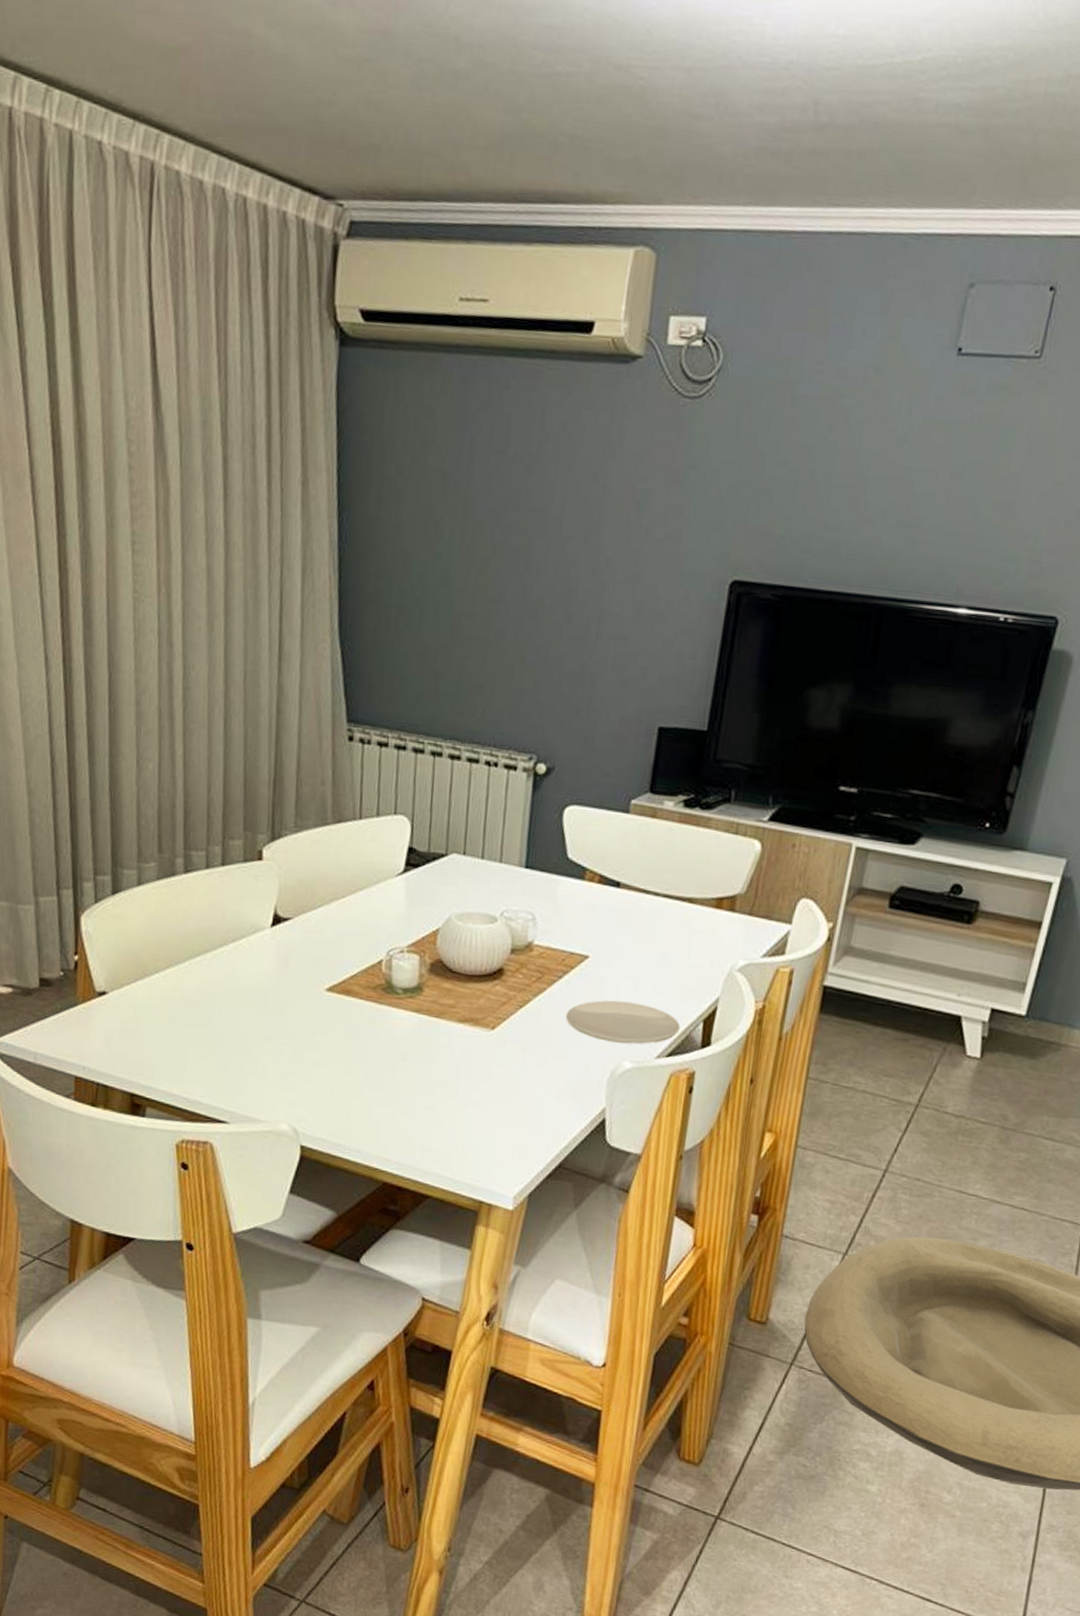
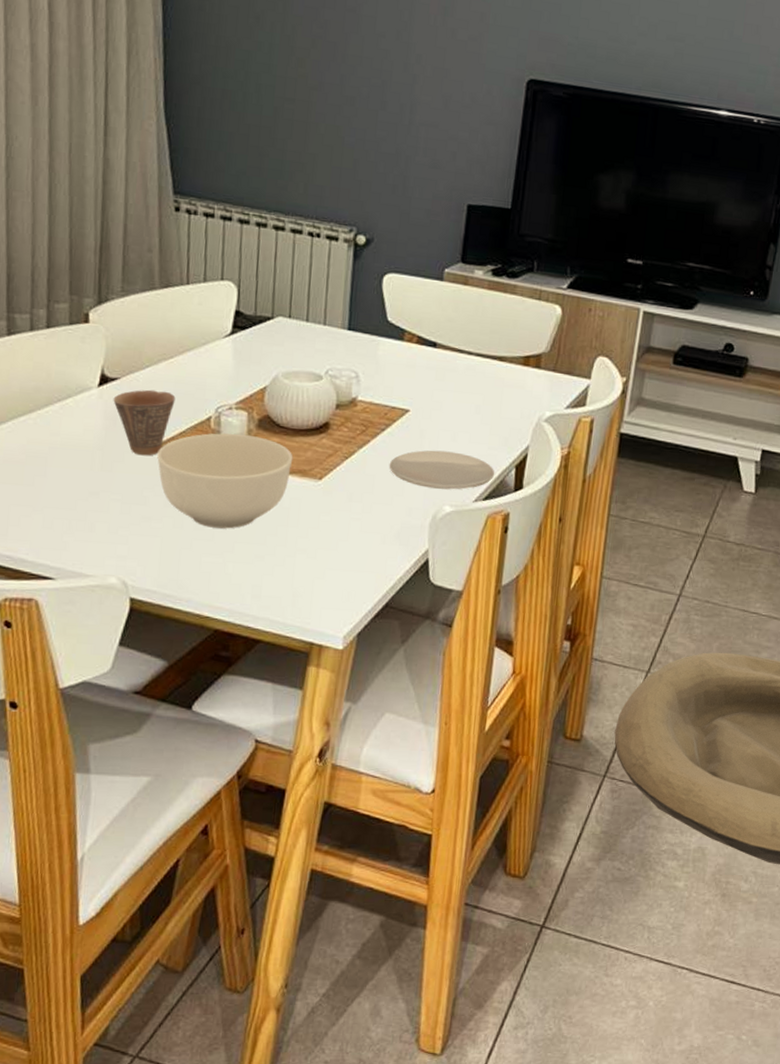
cup: none [285,930,347,1000] -> present [113,389,176,456]
bowl: none [328,977,466,1078] -> present [157,433,294,529]

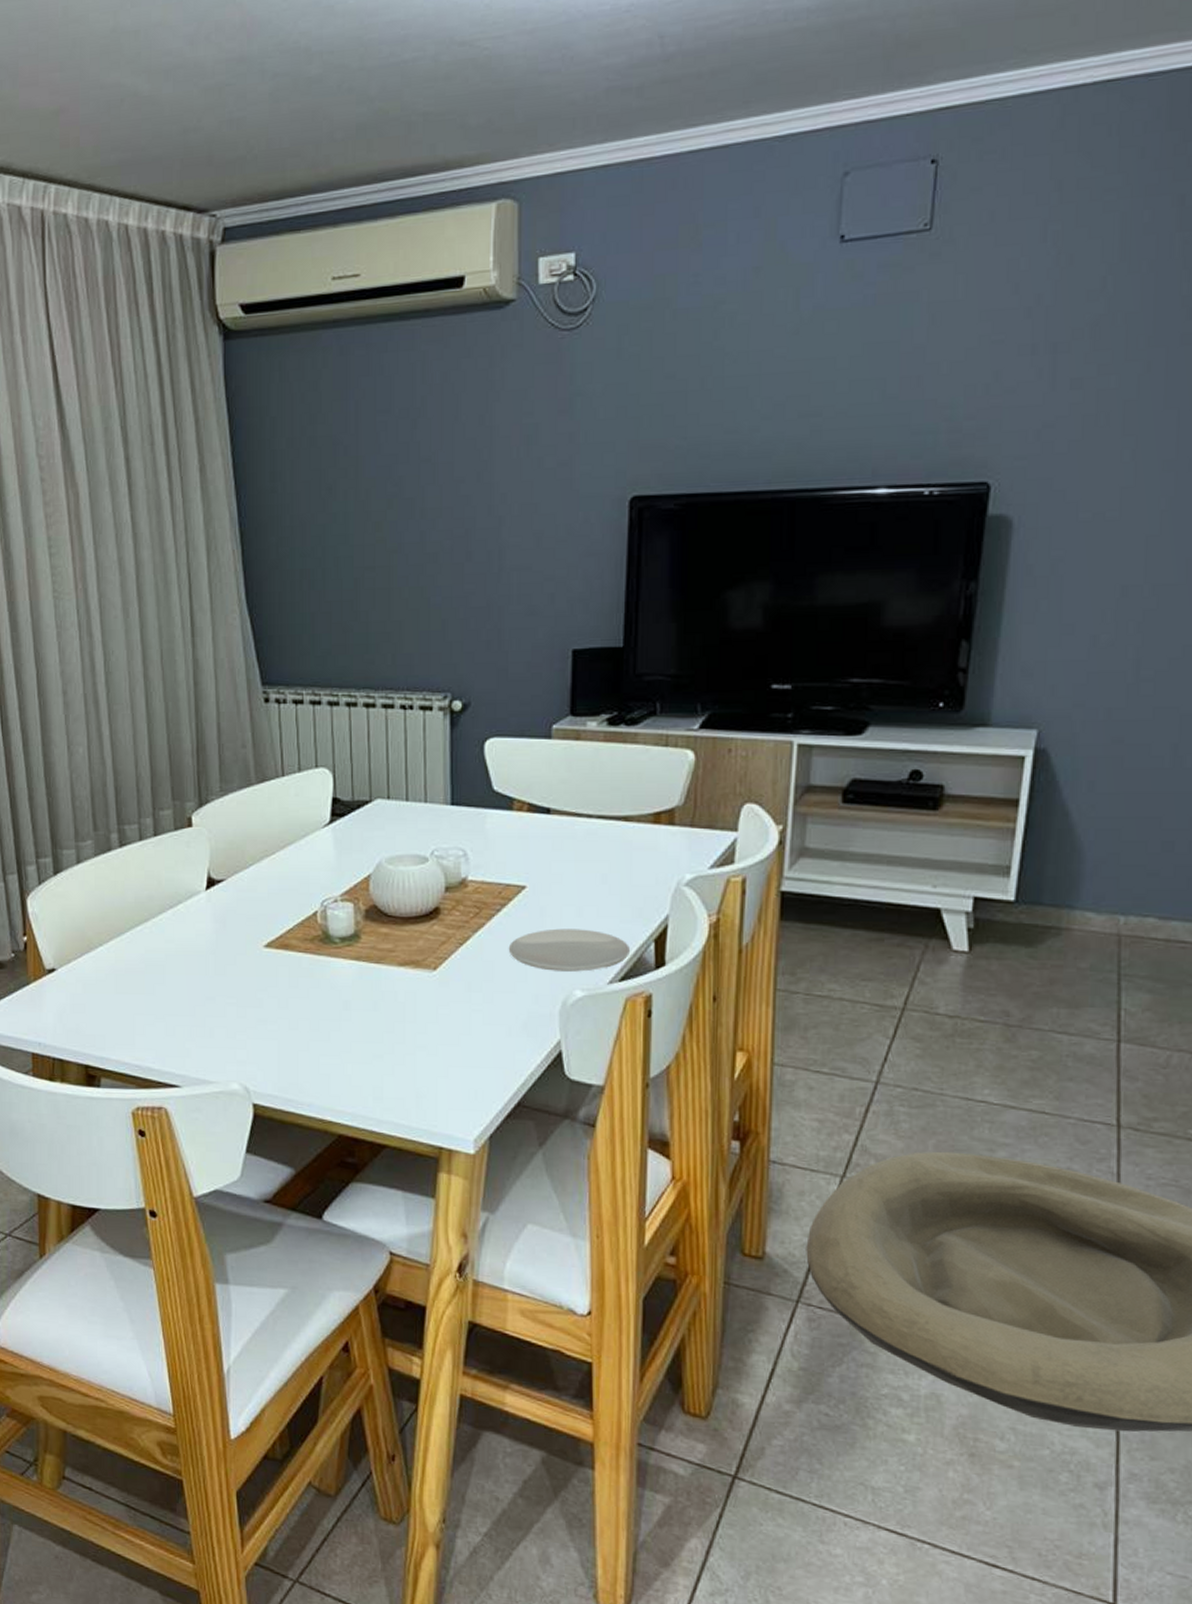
cup: present [113,389,176,456] -> none [221,888,281,957]
bowl: present [157,433,294,529] -> none [267,927,405,1028]

